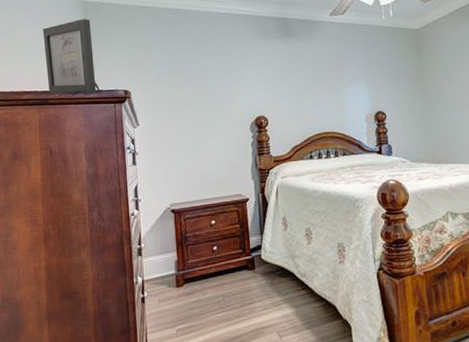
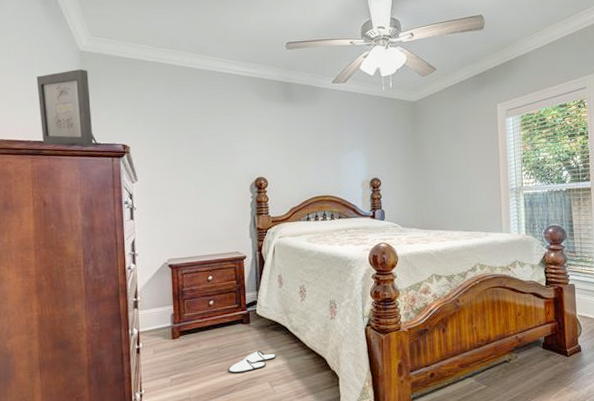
slippers: none [234,298,284,324] -> present [227,350,277,374]

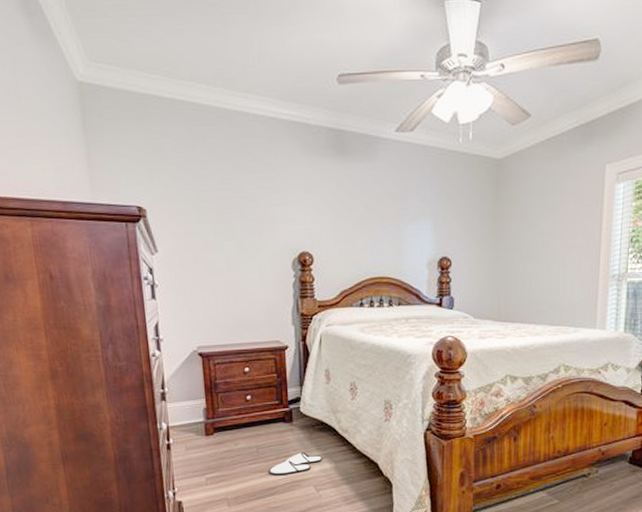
picture frame: present [36,69,98,147] -> none [26,107,108,208]

